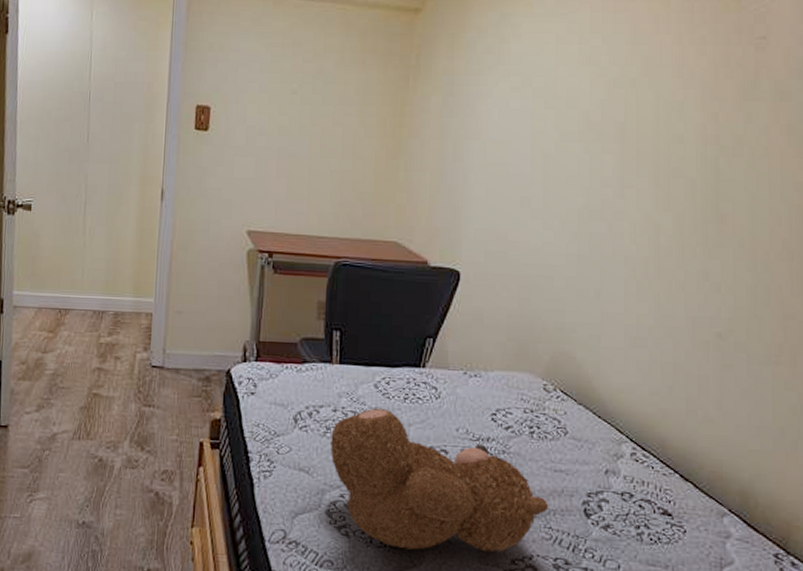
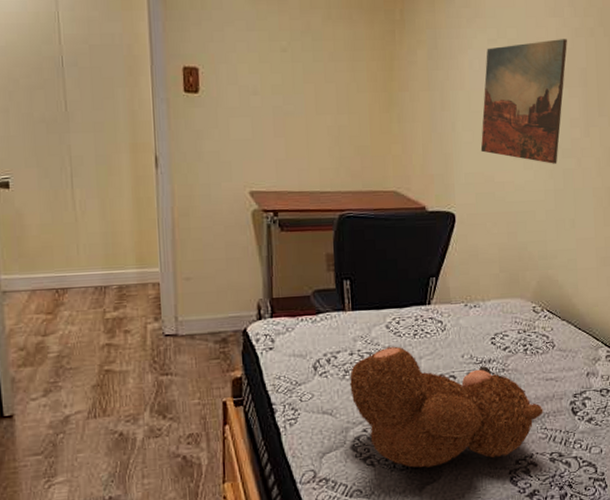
wall art: none [494,89,603,226] -> present [480,39,567,164]

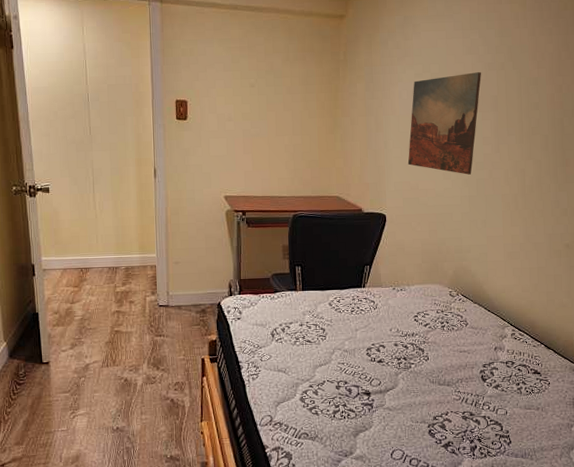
teddy bear: present [350,345,543,468] -> none [300,319,457,419]

